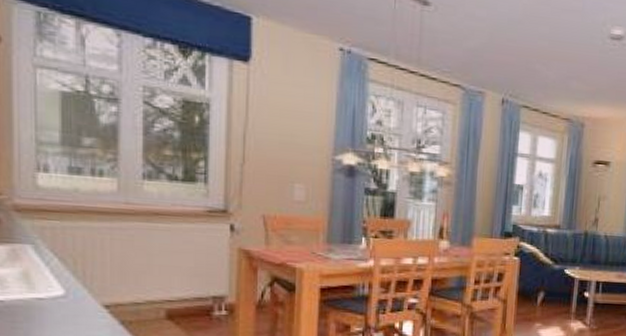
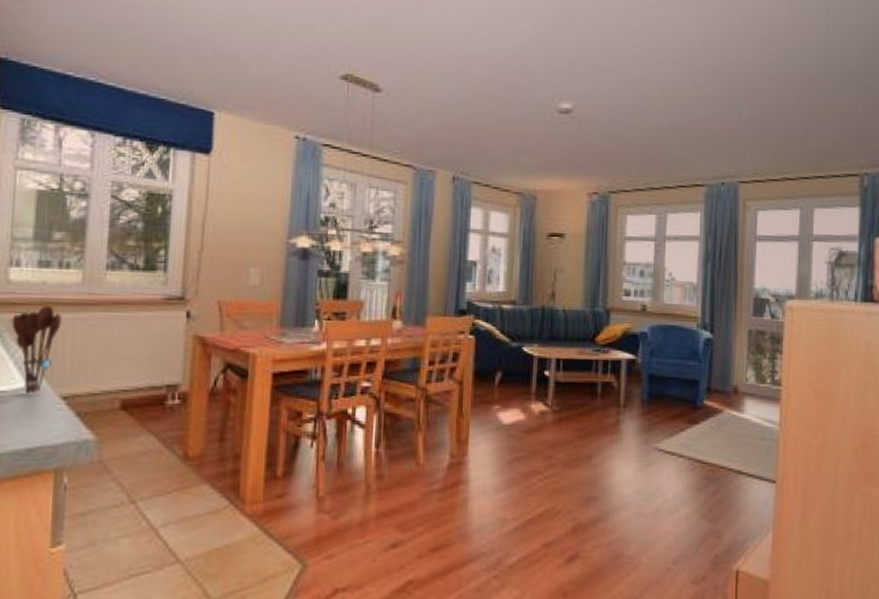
utensil holder: none [44,213,99,302] -> present [11,305,63,394]

